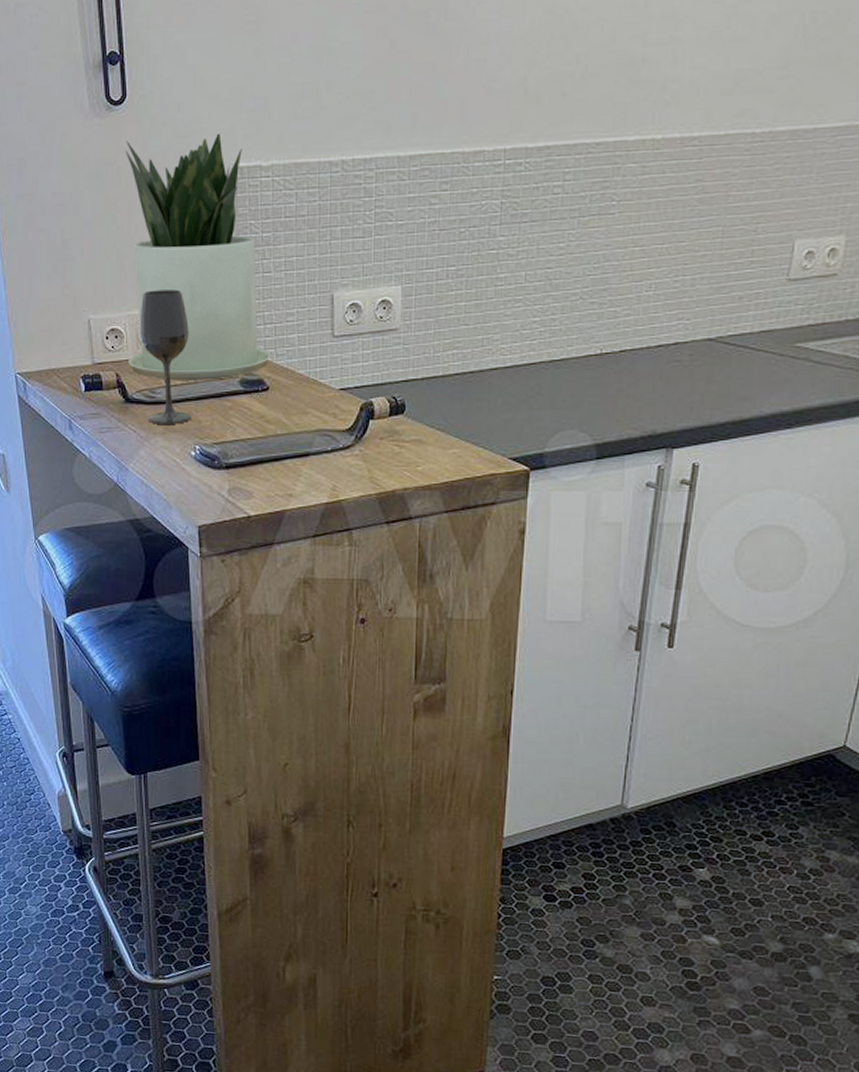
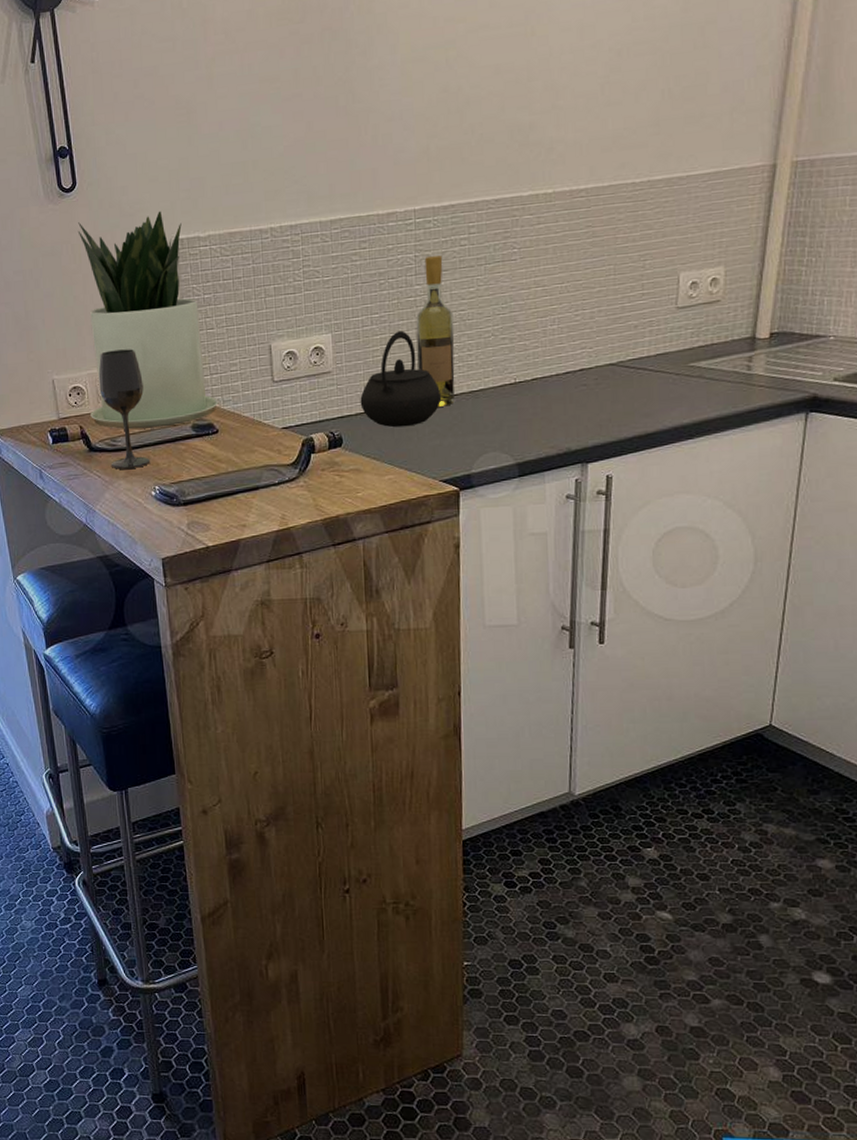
kettle: none [428,287,519,396] -> present [360,330,442,428]
bottle: none [493,204,539,376] -> present [416,255,455,407]

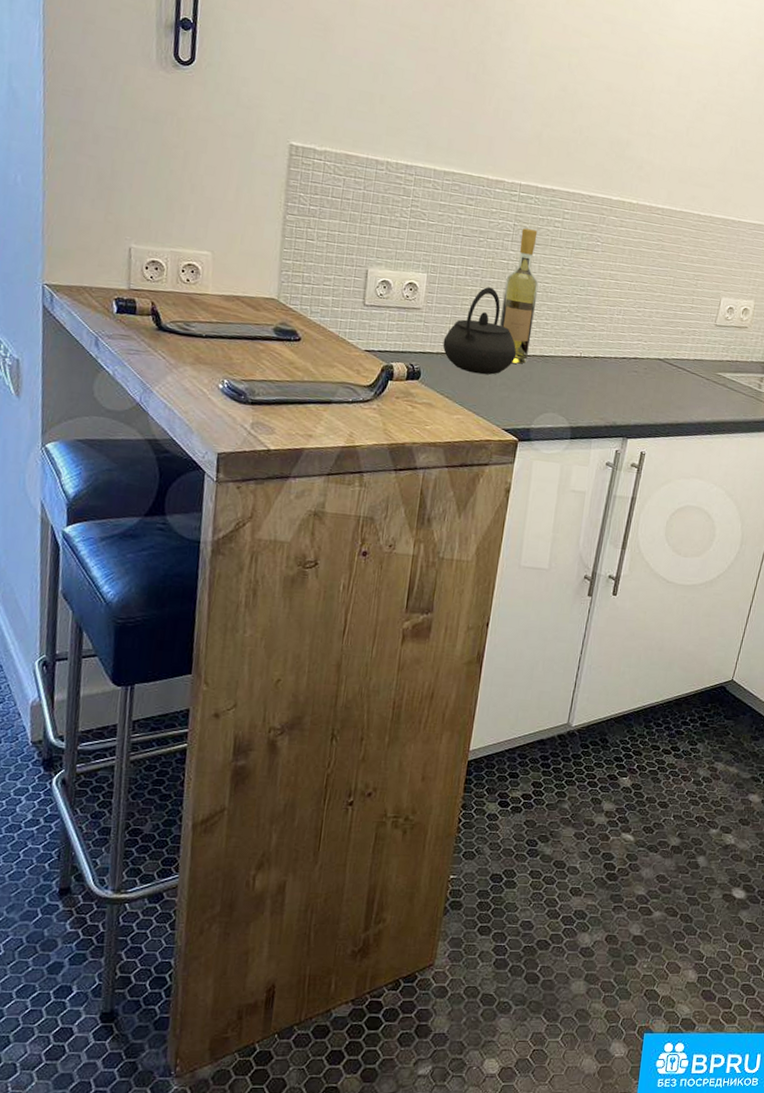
planter: present [77,210,219,430] -> none [166,98,306,324]
wine glass: present [98,349,151,469] -> none [179,233,231,358]

